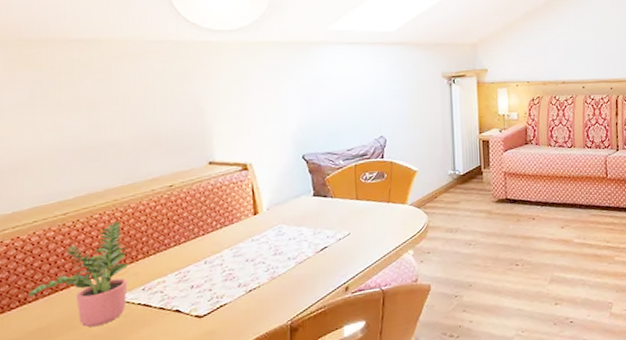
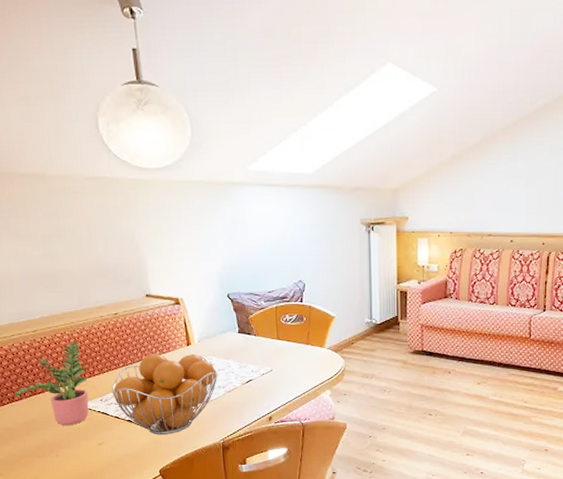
fruit basket: none [157,224,288,324] -> present [111,354,218,435]

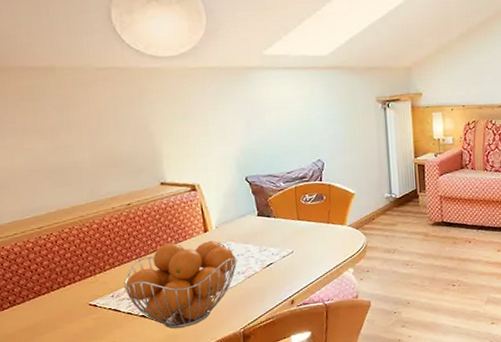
potted plant: present [15,340,89,426] -> none [16,235,99,328]

